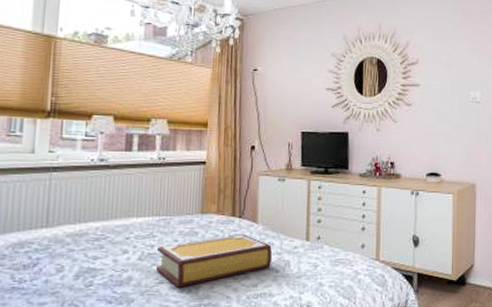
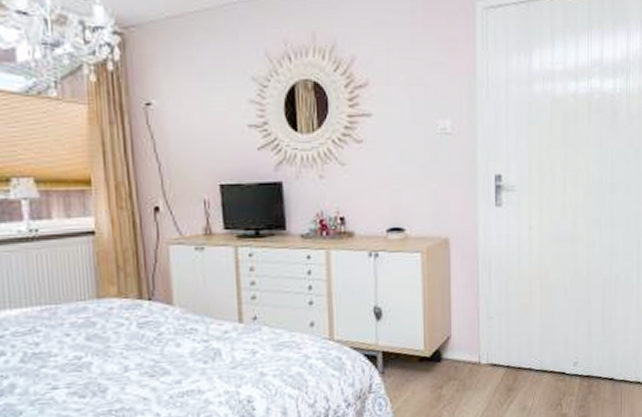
book: present [156,234,273,288] -> none [44,320,198,393]

